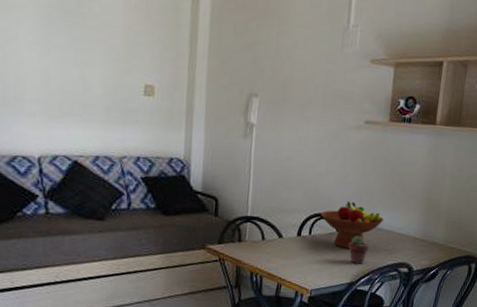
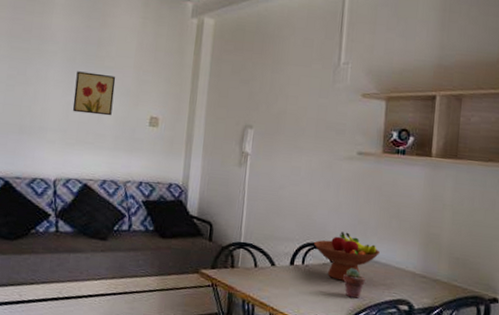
wall art: none [52,31,102,84] -> present [73,71,116,116]

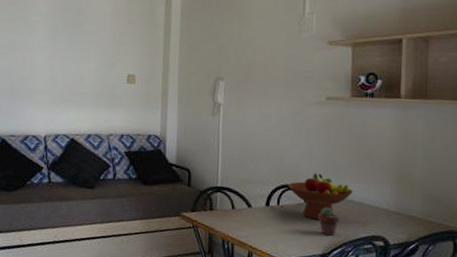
wall art: present [73,71,116,116] -> none [57,37,94,76]

